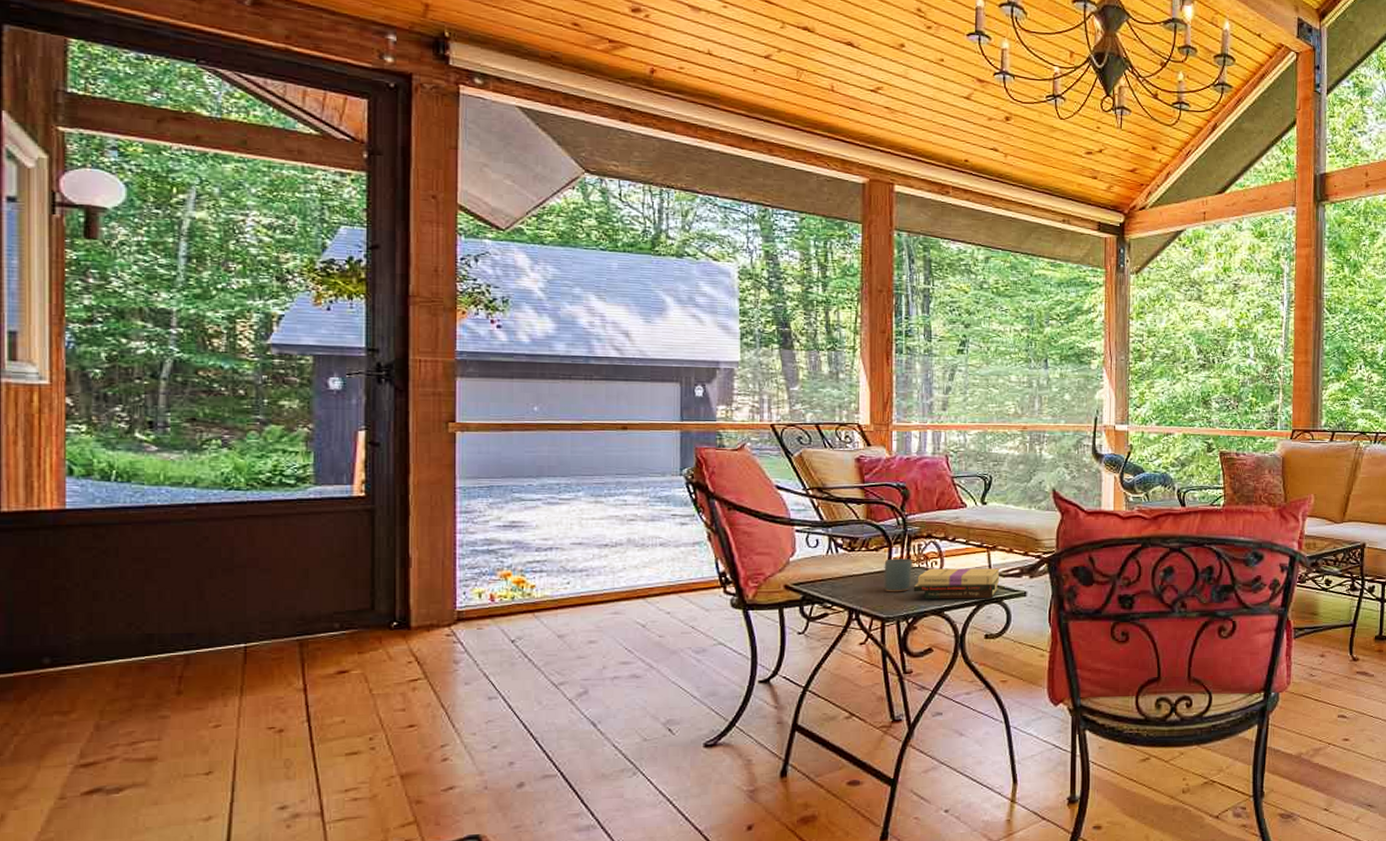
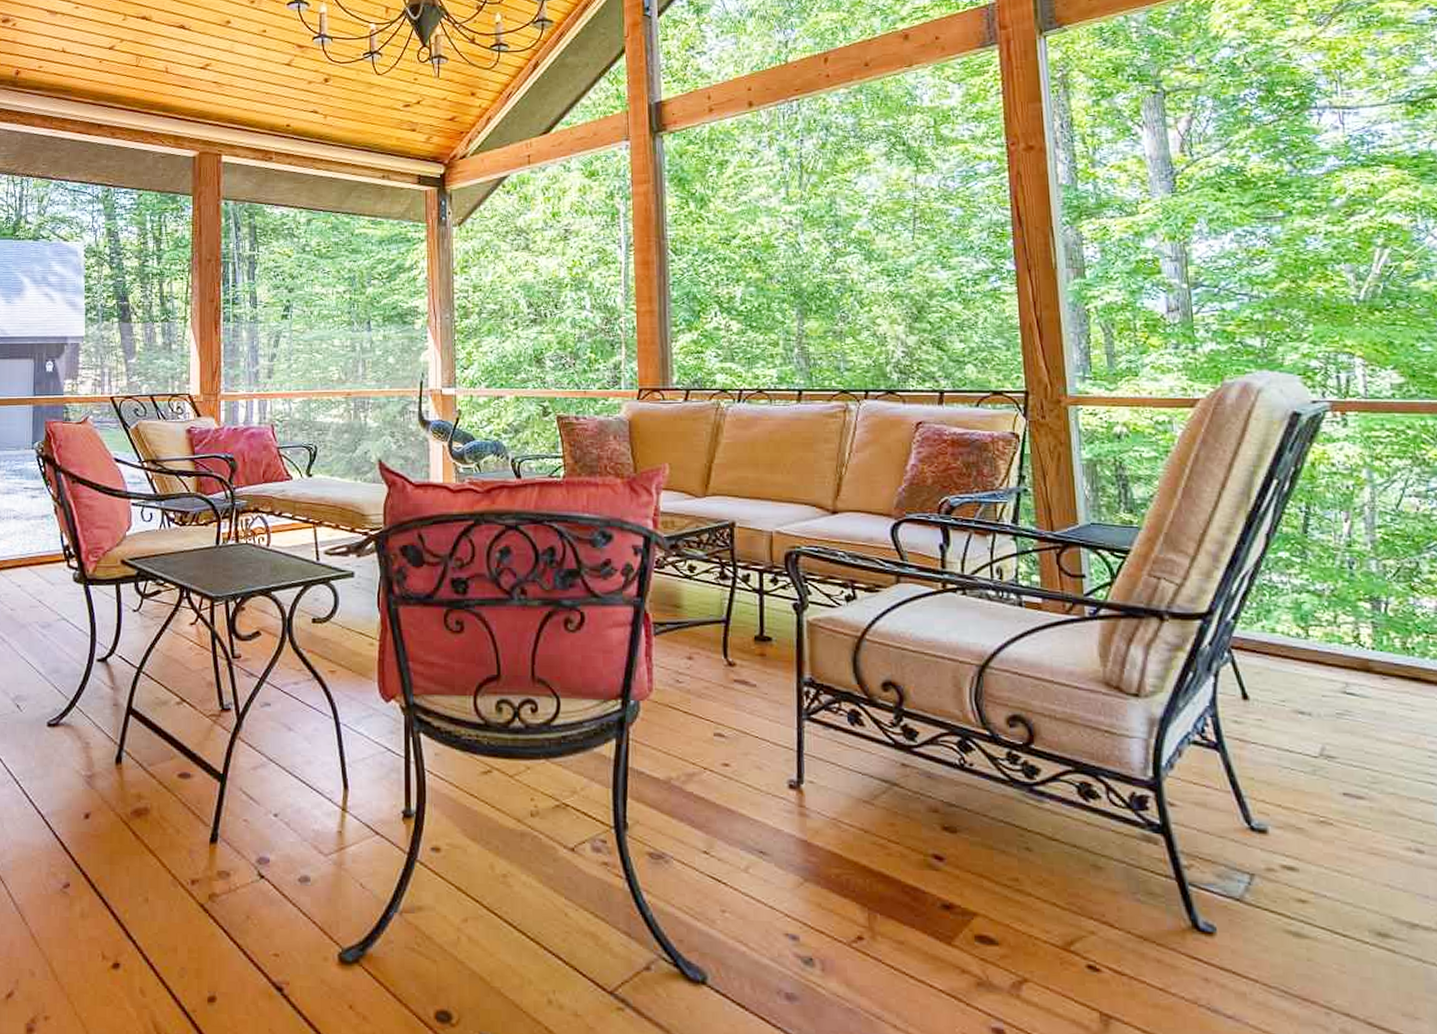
mug: present [884,559,912,592] -> none [213,534,240,570]
books: present [913,568,1000,599] -> none [241,545,327,579]

